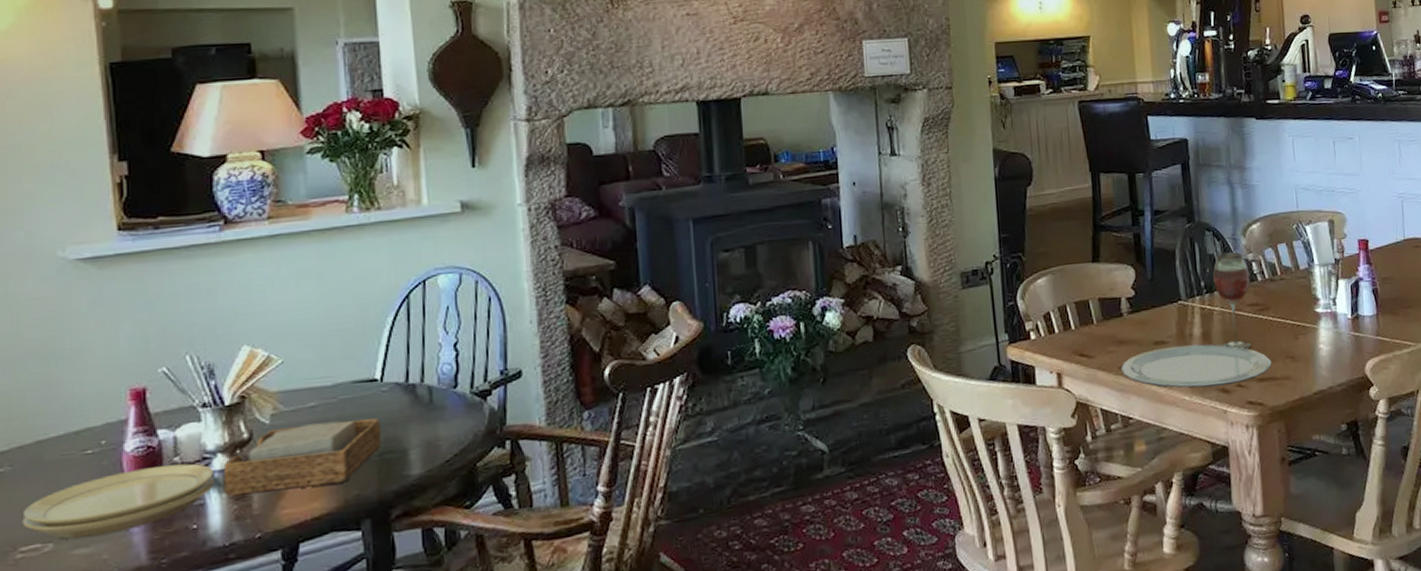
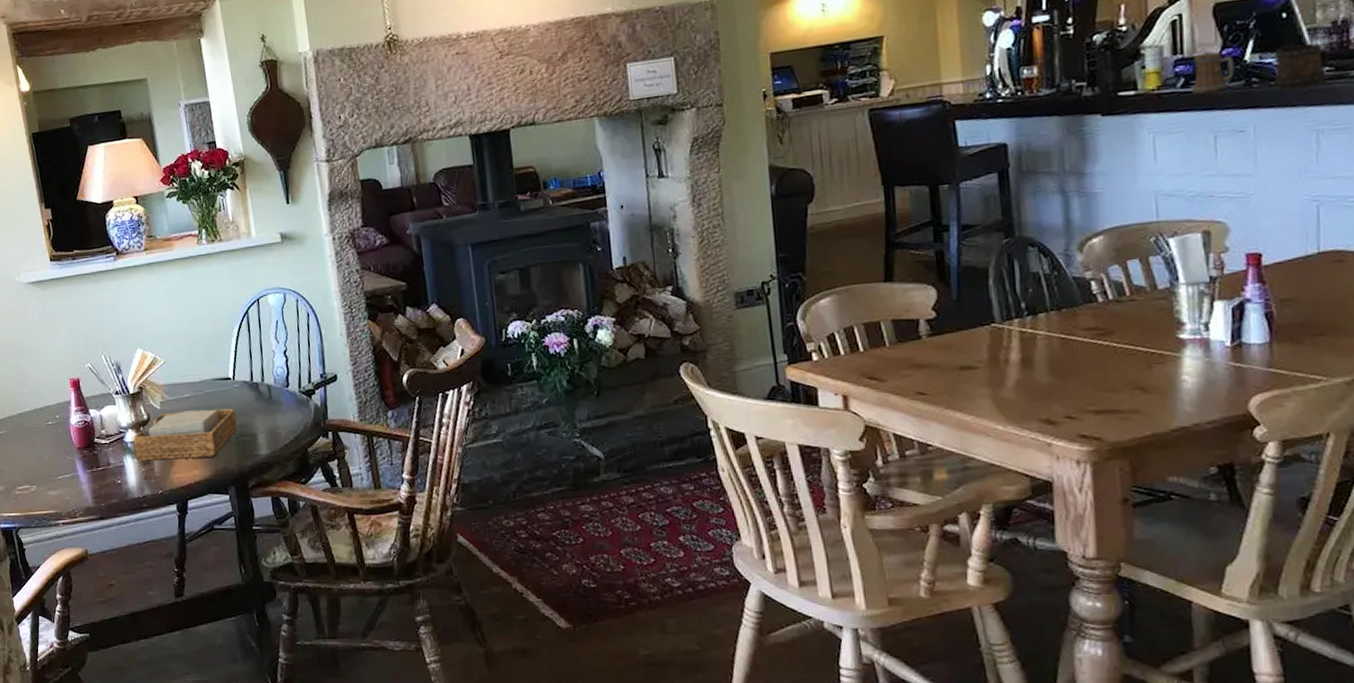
plate: present [22,463,216,539] -> none [16,435,129,484]
plate: present [1120,344,1272,388] -> none [917,370,1114,418]
wineglass: present [1212,251,1251,350] -> none [1037,269,1088,379]
beer mug: none [1316,72,1344,107] -> present [1191,51,1234,95]
beer mug: none [1369,72,1404,108] -> present [1273,43,1329,92]

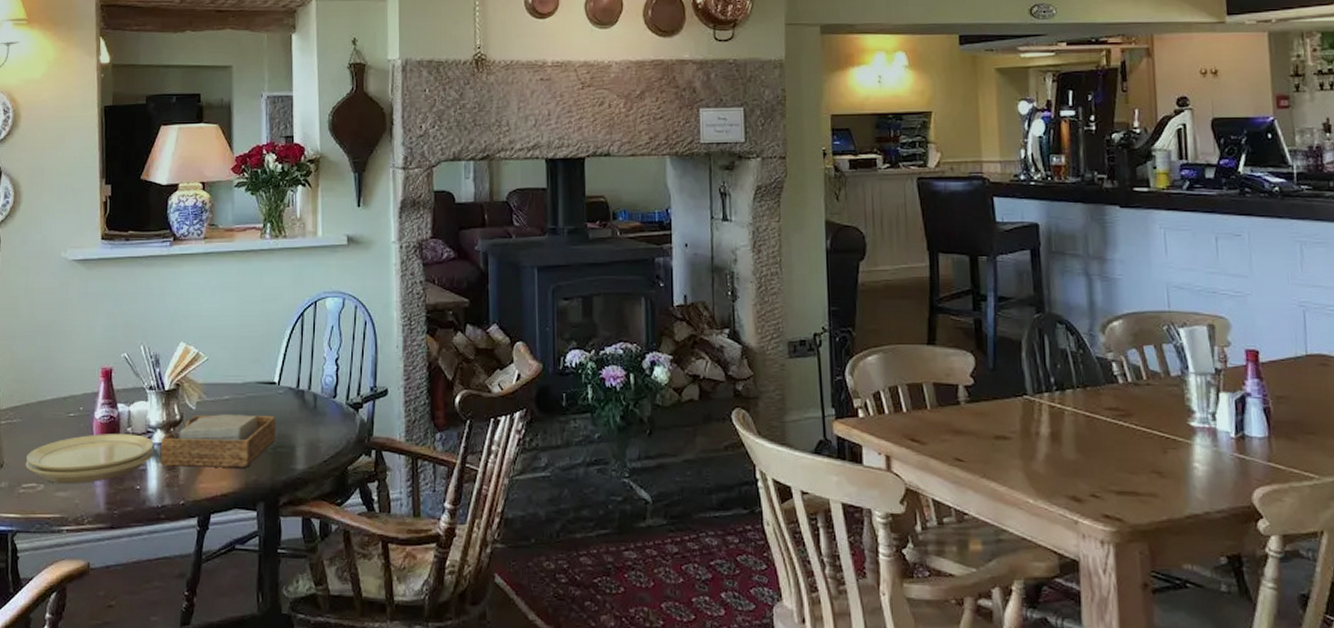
plate: none [16,435,129,484] -> present [25,434,155,483]
beer mug: present [1191,51,1234,95] -> none [1195,161,1231,198]
beer mug: present [1273,43,1329,92] -> none [1262,164,1308,204]

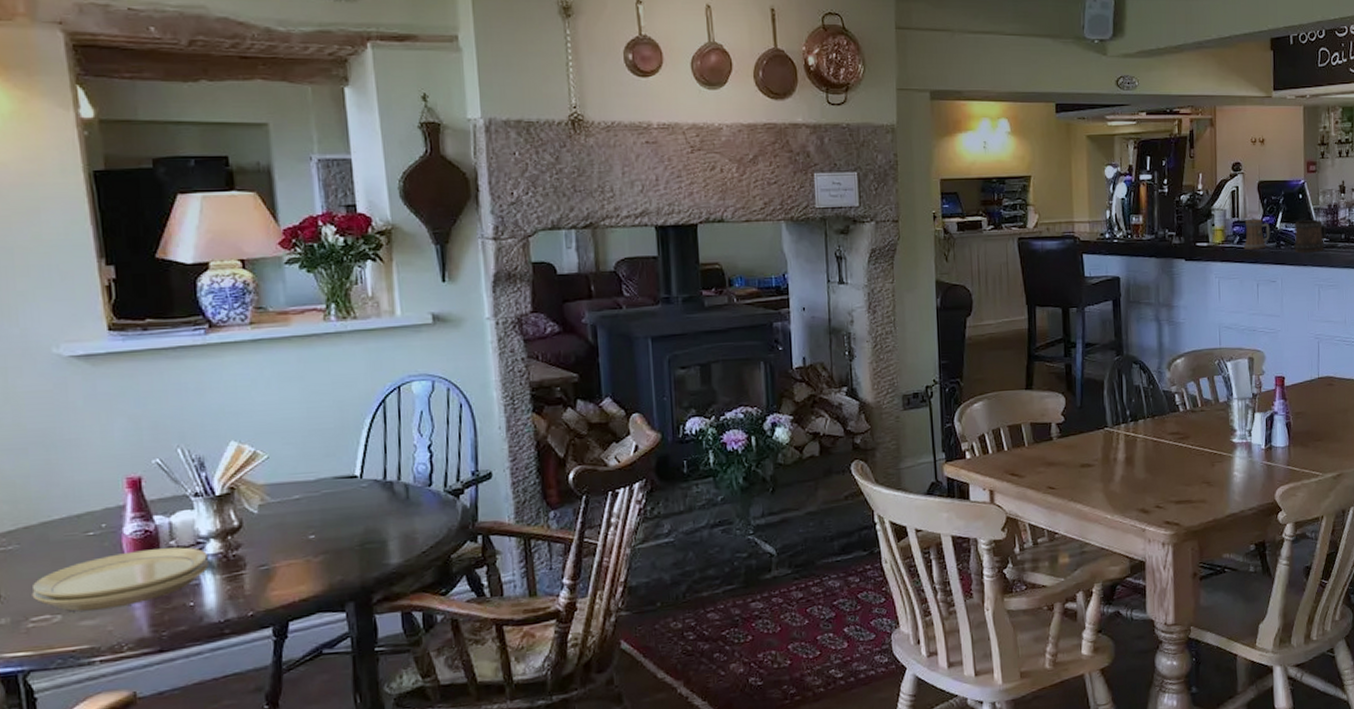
napkin holder: present [160,414,276,468] -> none [216,511,362,578]
beer mug: none [1195,161,1231,198] -> present [1243,218,1270,251]
beer mug: none [1262,164,1308,204] -> present [1293,220,1326,254]

